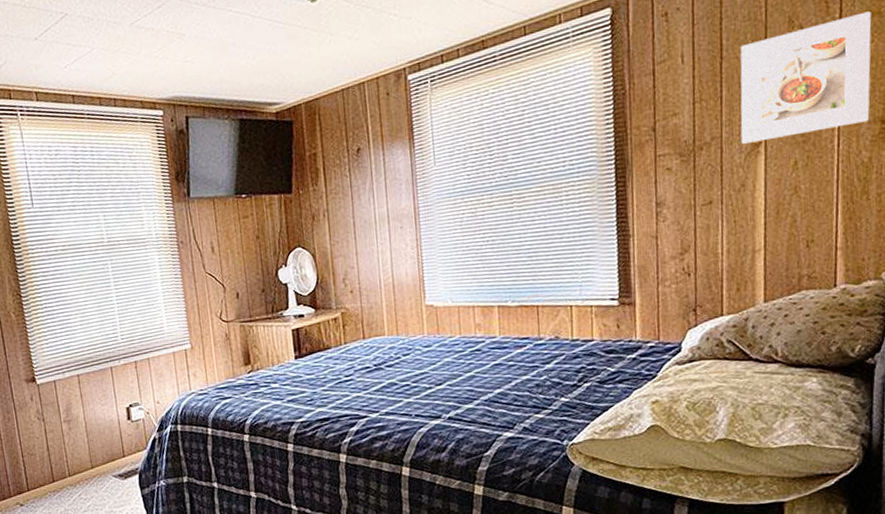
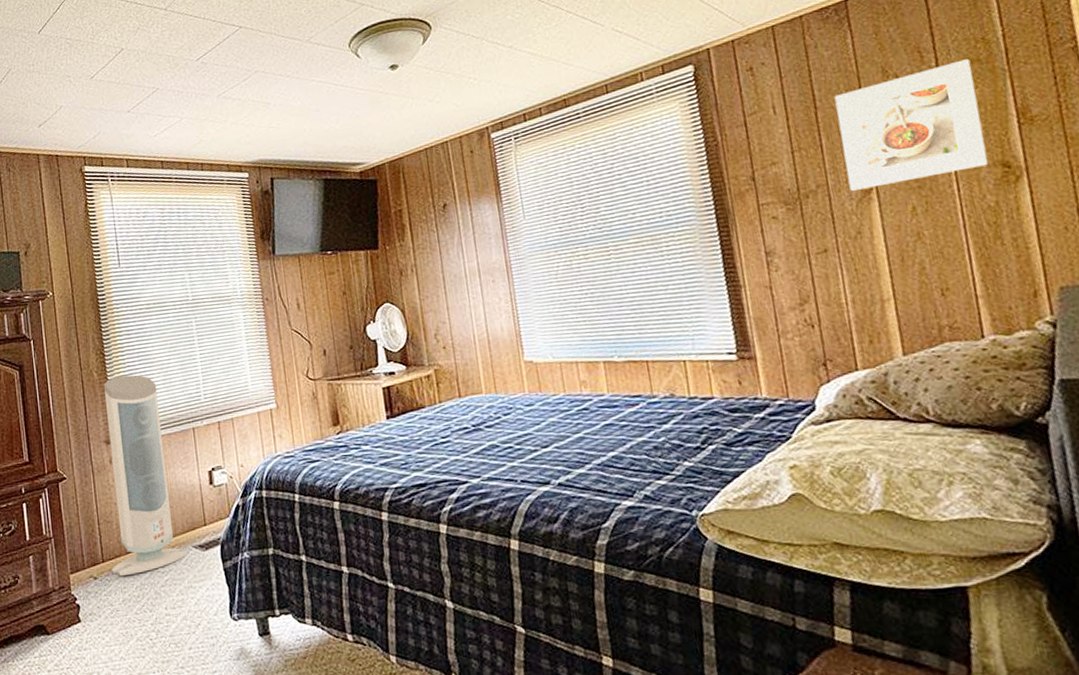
air purifier: none [21,316,109,504] -> present [103,375,188,577]

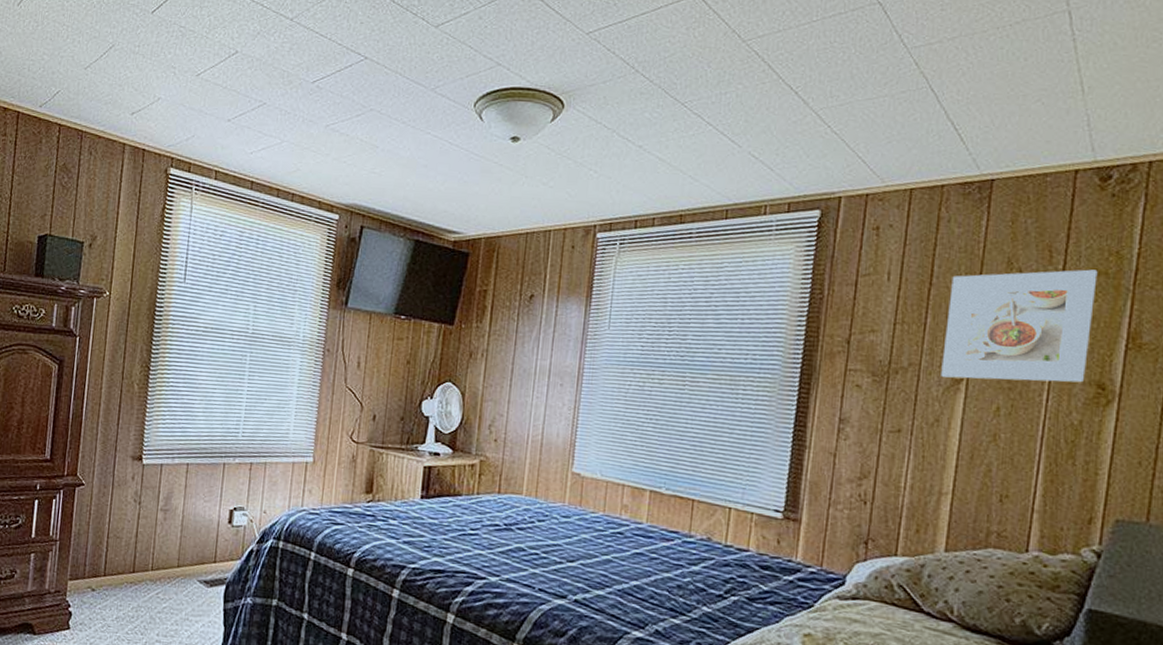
air purifier: present [103,375,188,577] -> none [110,394,196,595]

